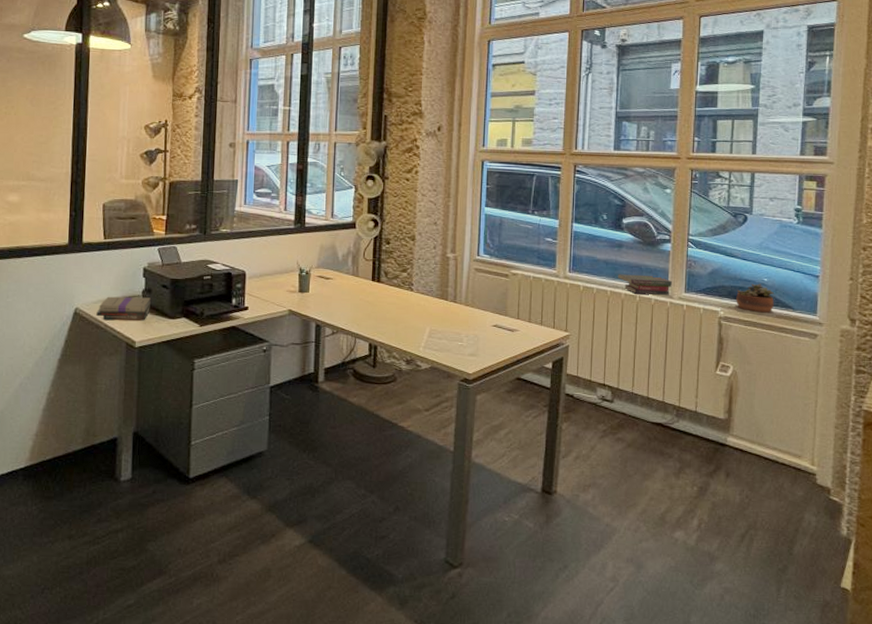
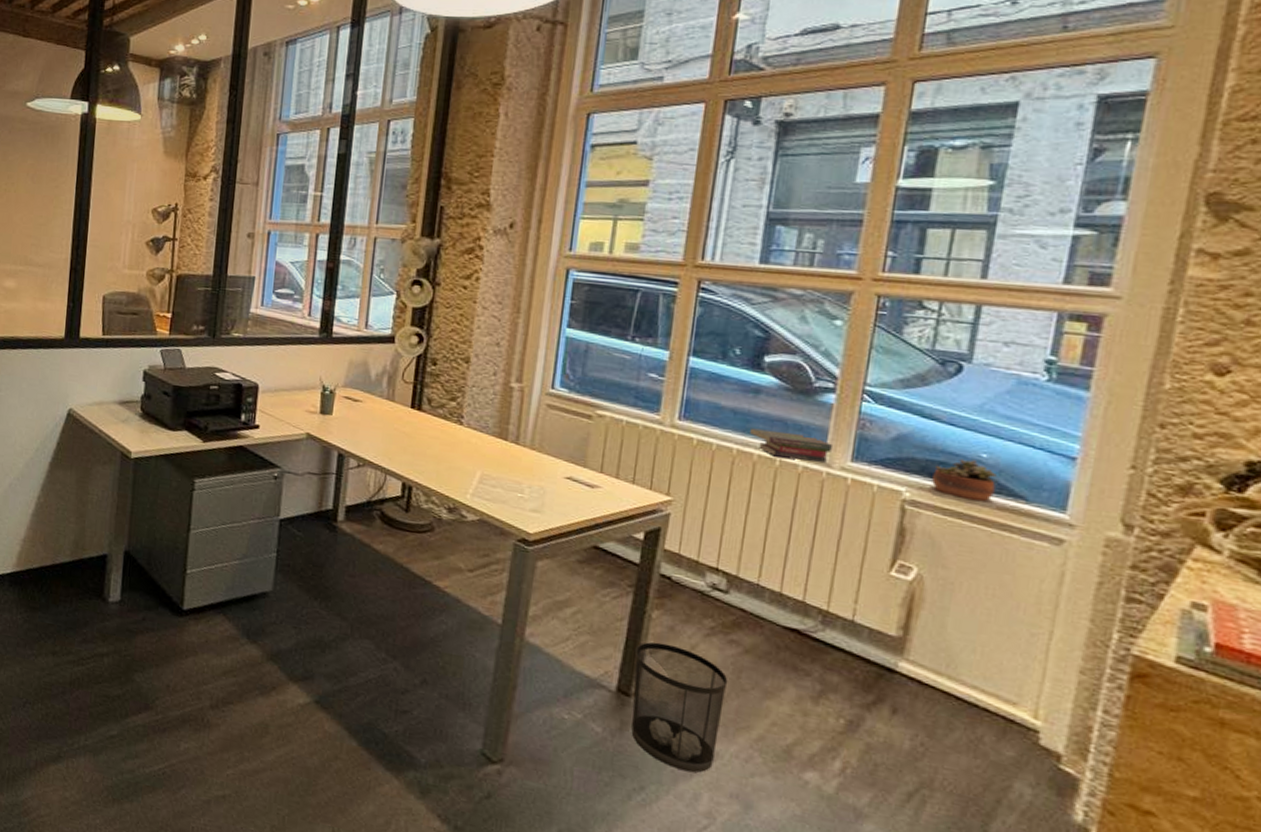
books: present [96,296,151,321] -> none [91,399,150,430]
waste bin: none [552,448,618,547] -> present [631,642,728,773]

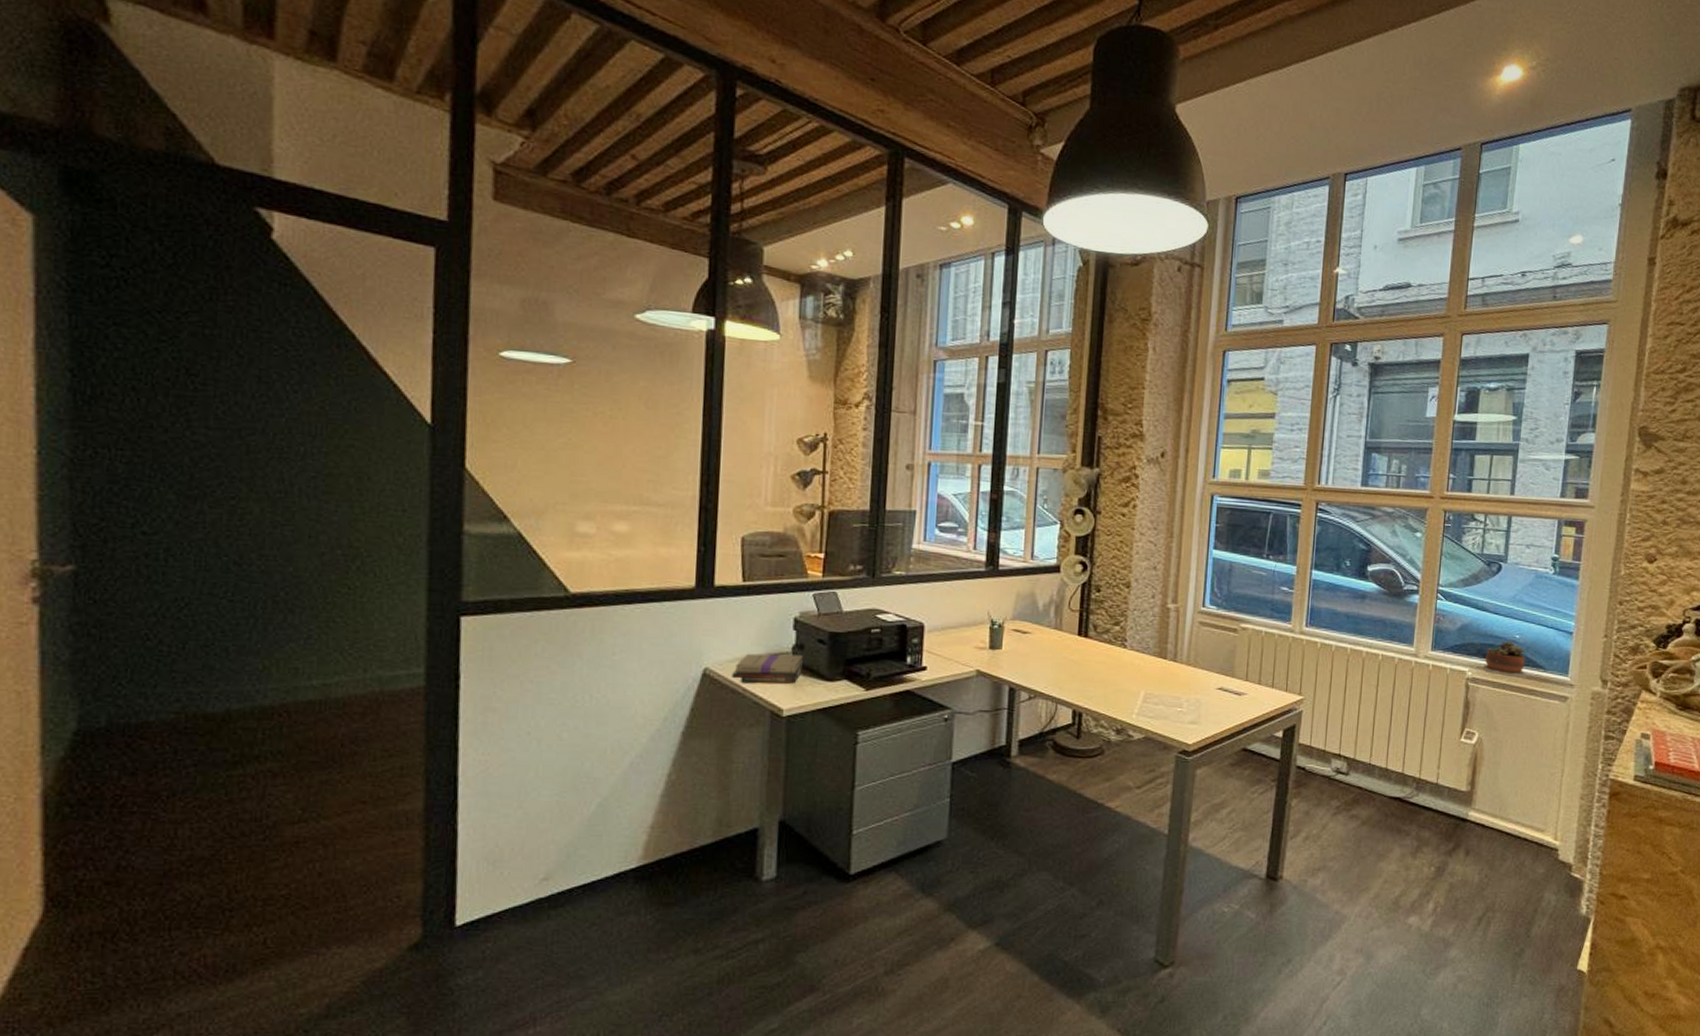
books: none [91,399,150,430] -> present [732,653,803,684]
waste bin: present [631,642,728,773] -> none [1279,827,1351,938]
books: present [750,428,832,464] -> none [1360,629,1418,655]

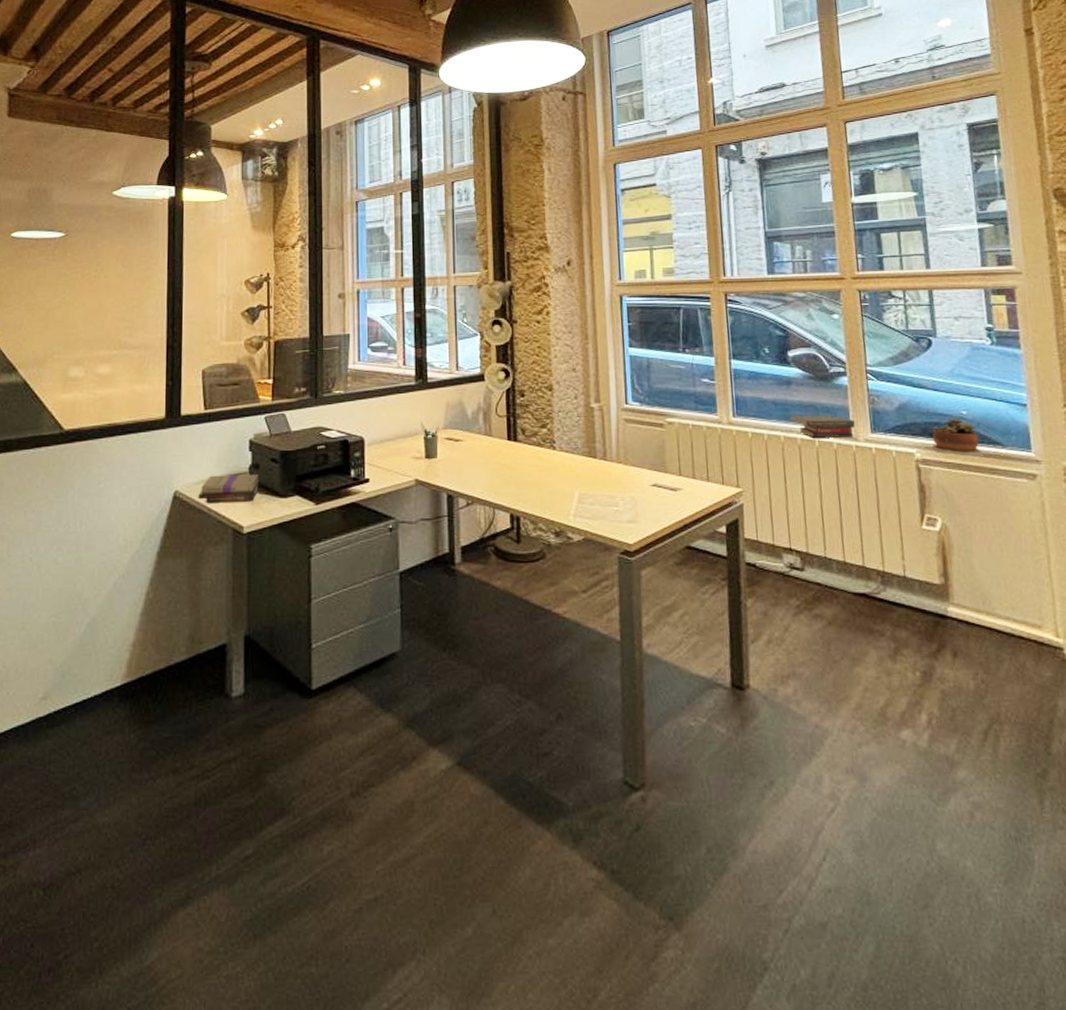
books: none [1360,629,1418,655] -> present [790,415,855,439]

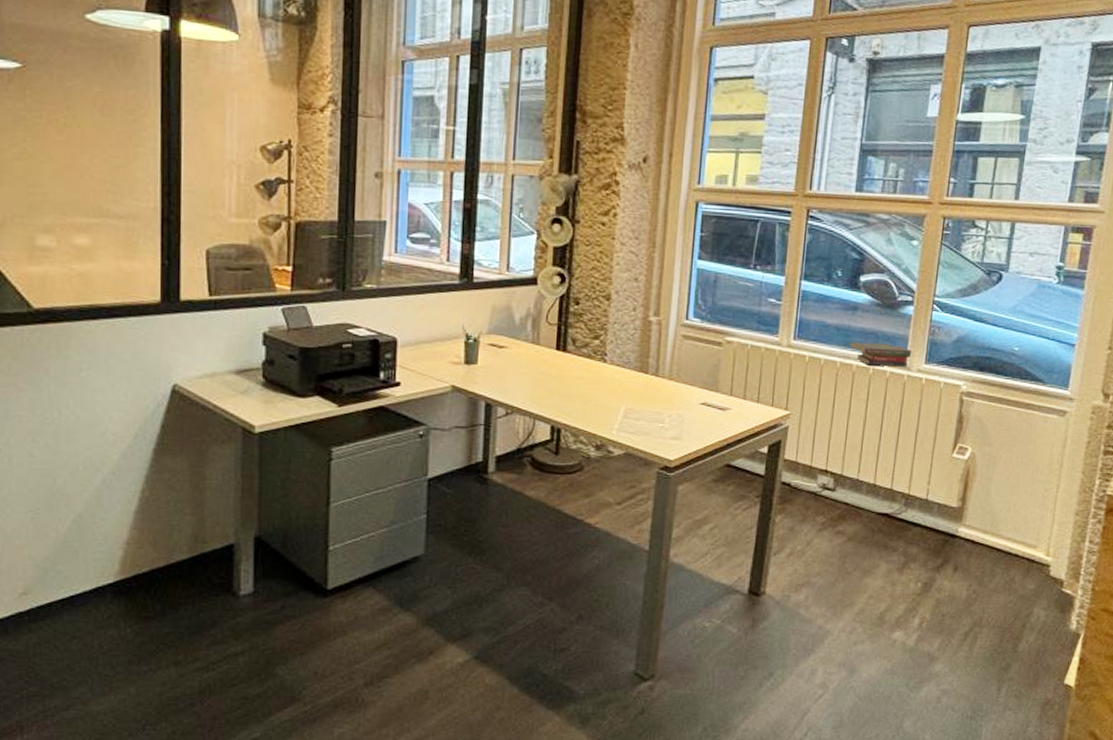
books: present [198,474,259,504] -> none [202,369,273,400]
succulent plant: present [931,417,983,458] -> none [978,353,1024,393]

